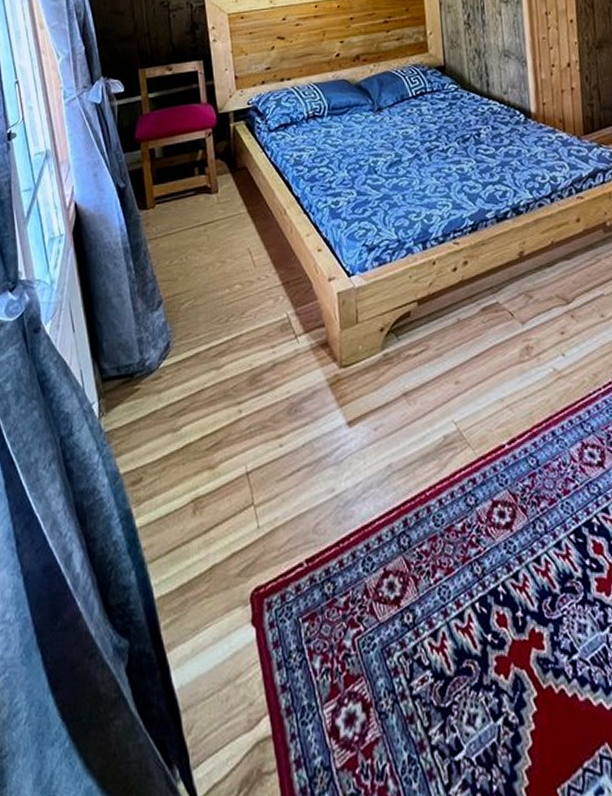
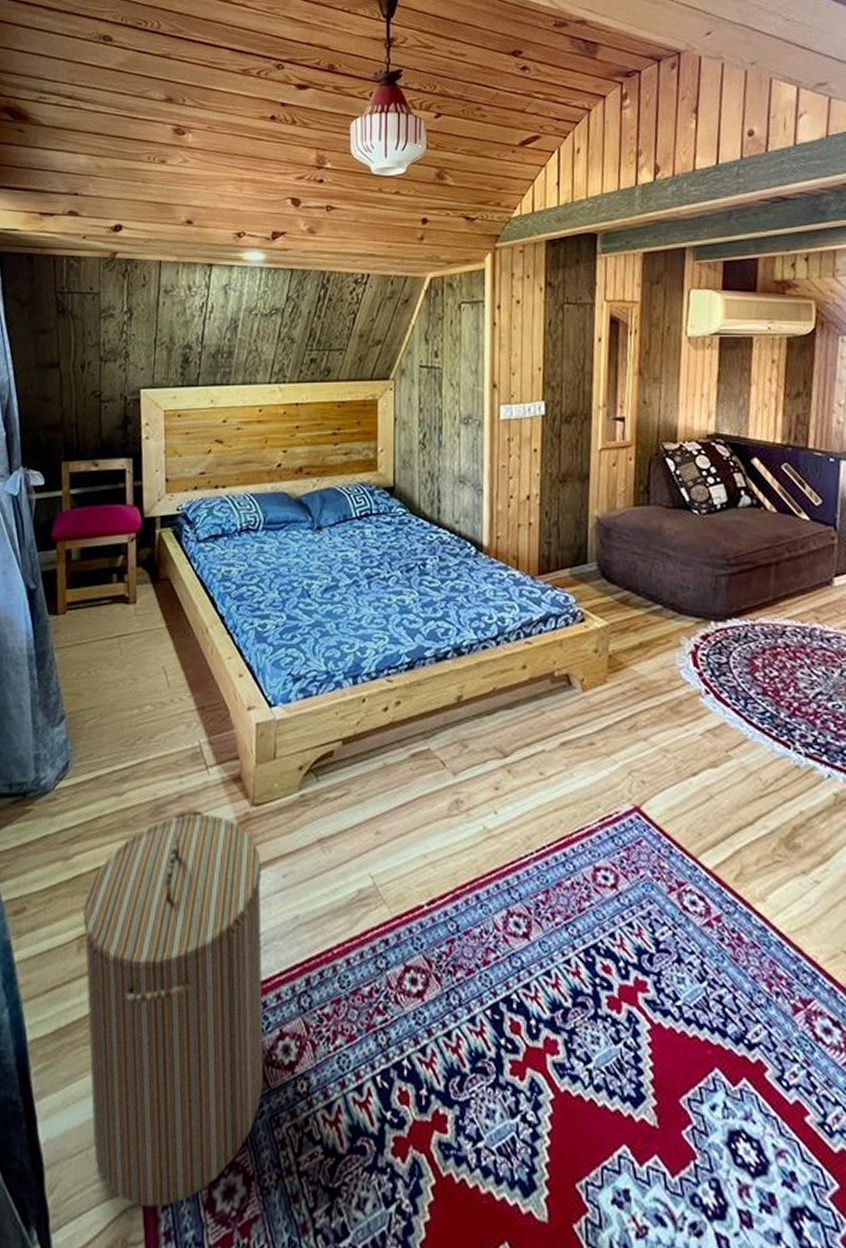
laundry hamper: none [195,376,373,739] -> present [83,809,264,1207]

